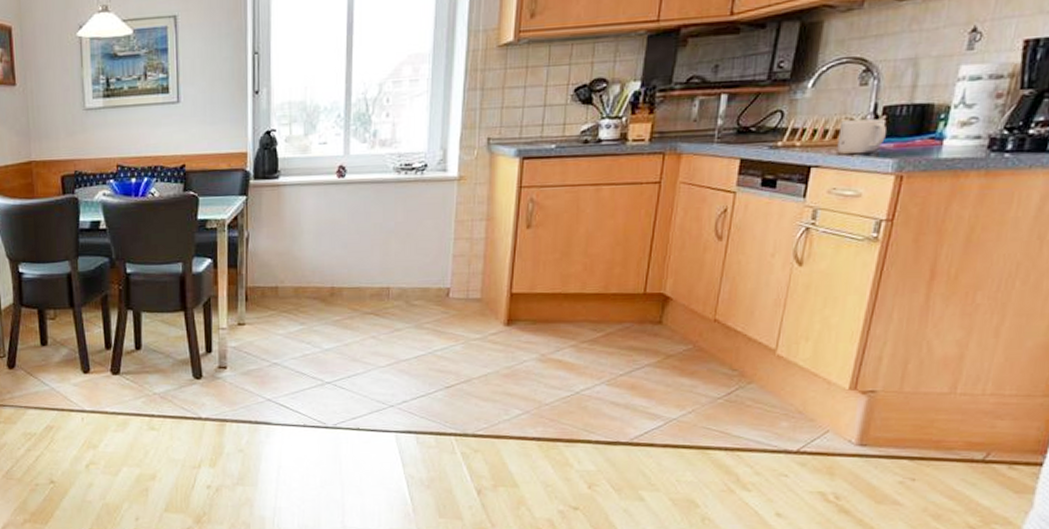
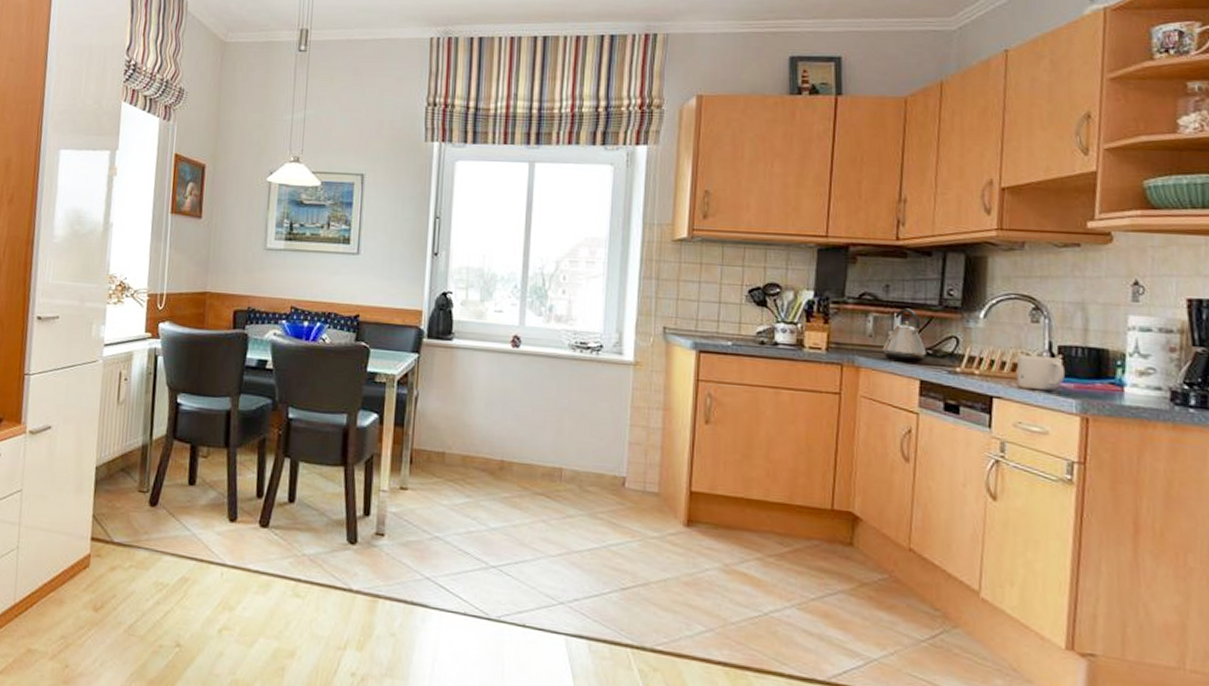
kettle: none [706,87,750,144] -> present [882,308,927,363]

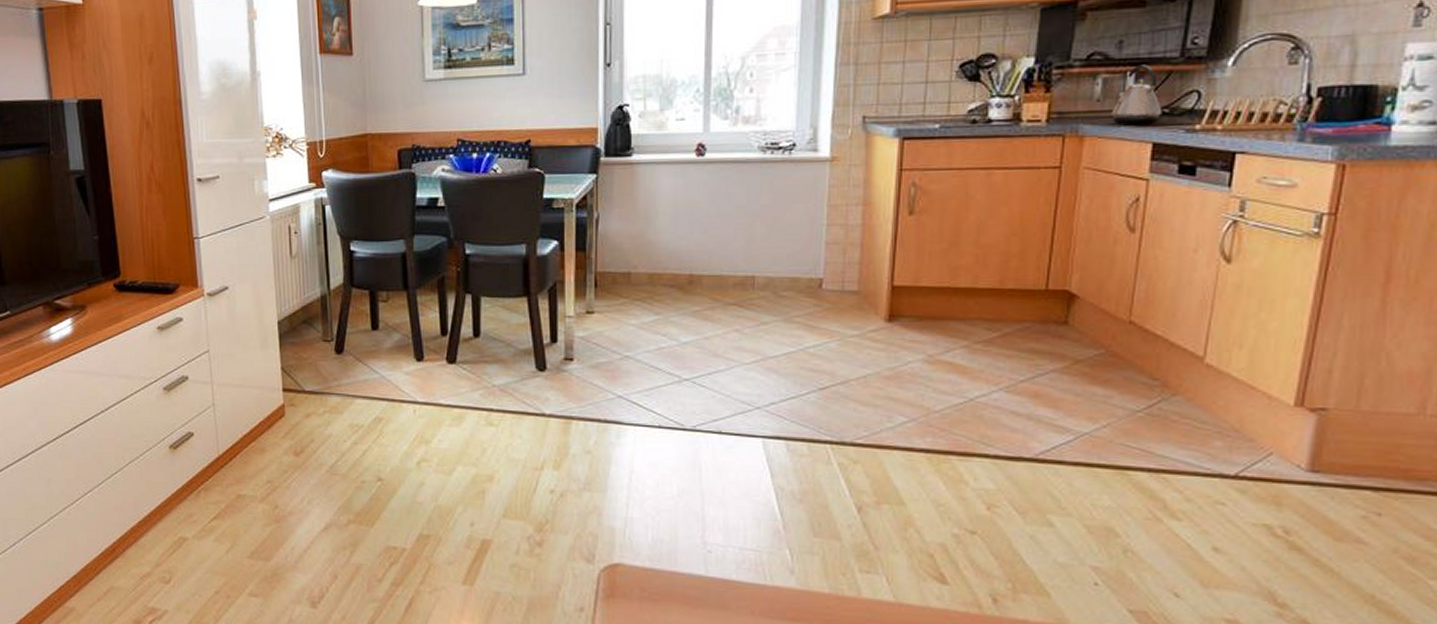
mug: present [1016,355,1065,392] -> none [1265,101,1323,140]

